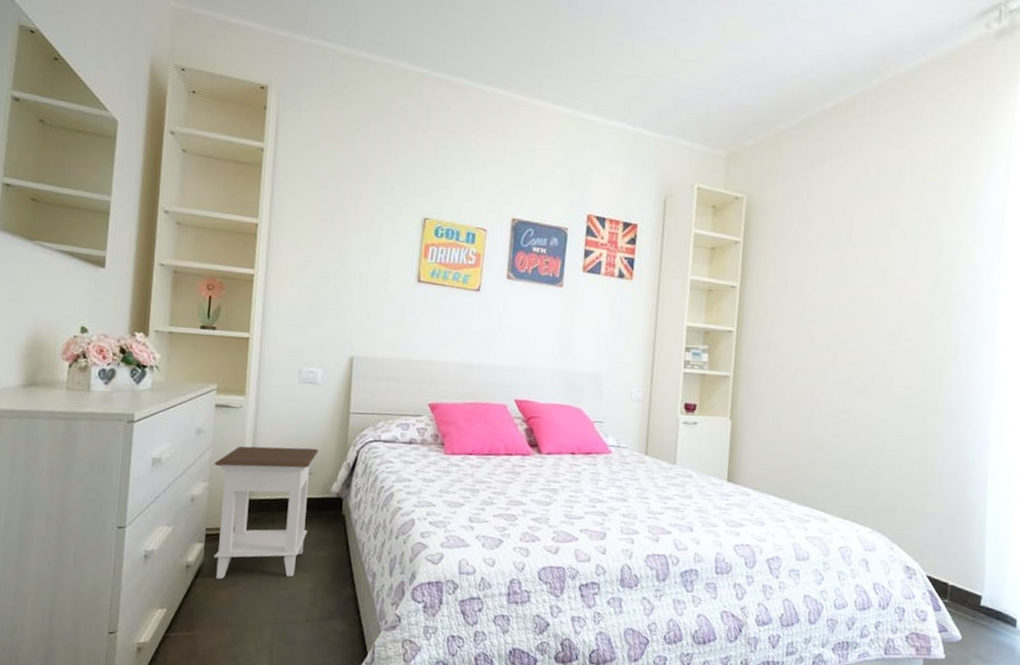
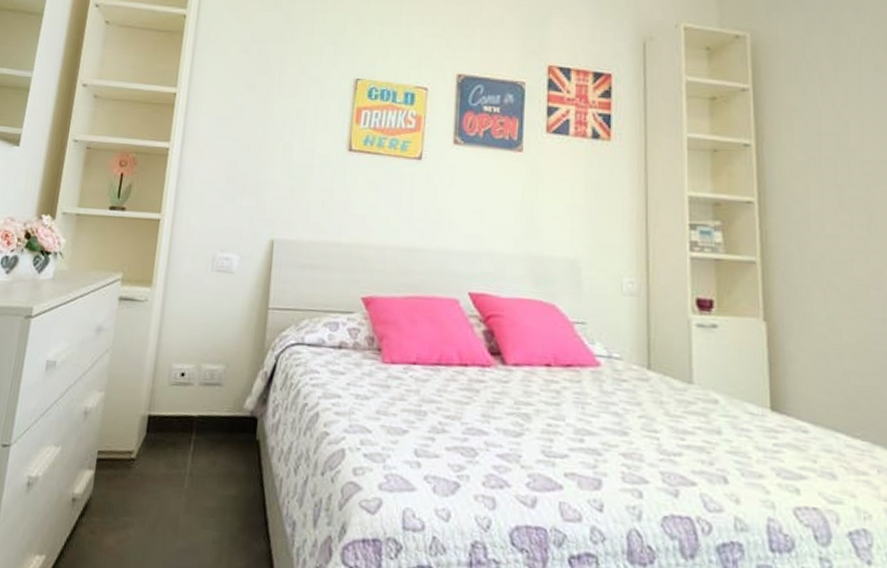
nightstand: present [214,446,319,579] -> none [104,347,231,522]

